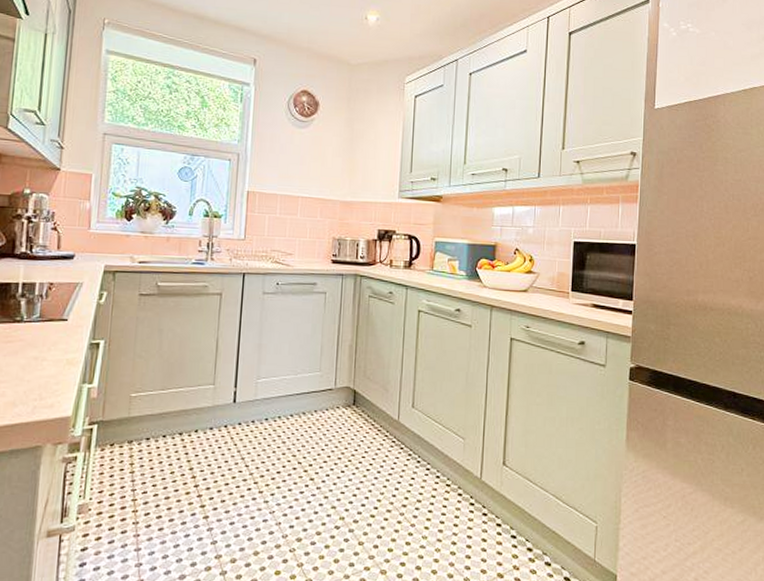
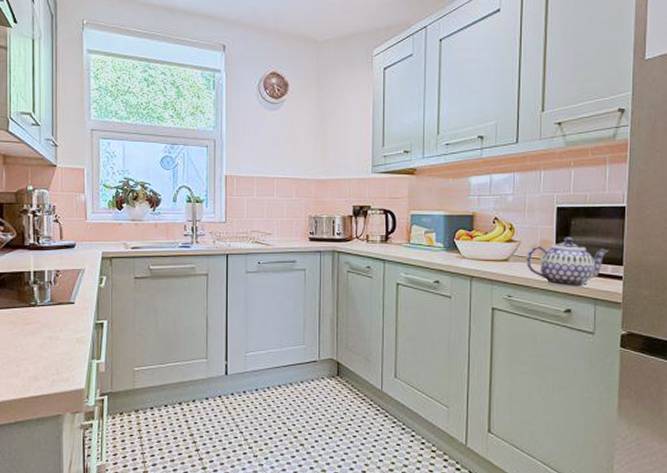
teapot: none [543,270,620,321] -> present [525,237,609,288]

